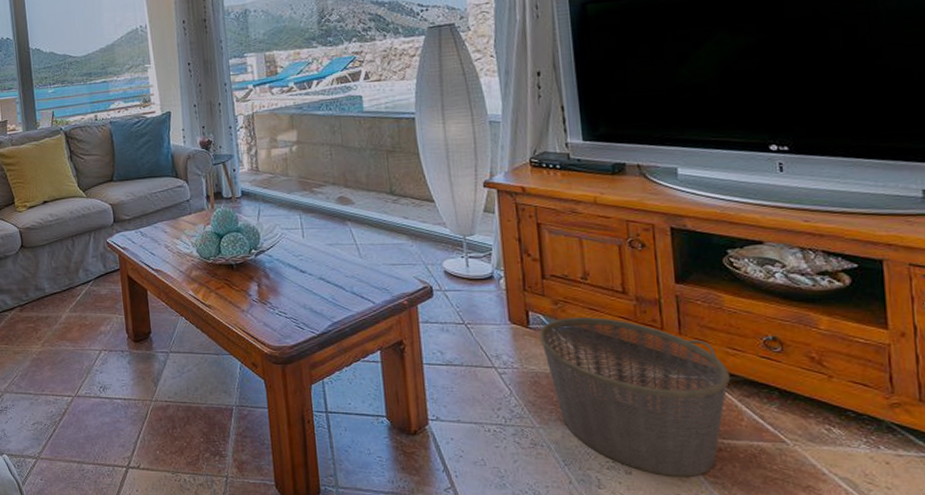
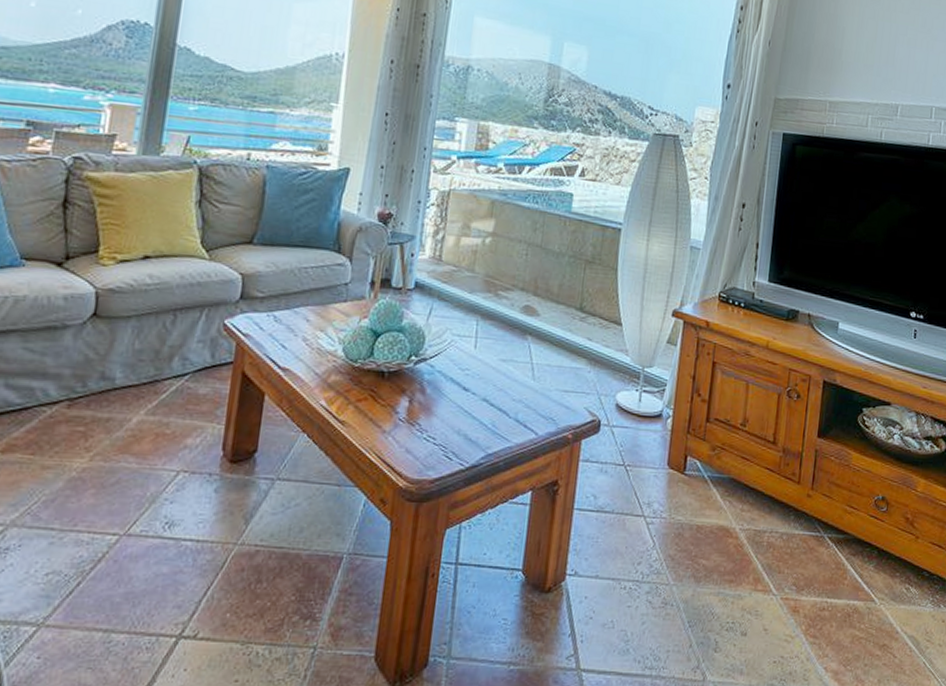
basket: present [539,316,731,477] -> none [691,465,845,637]

